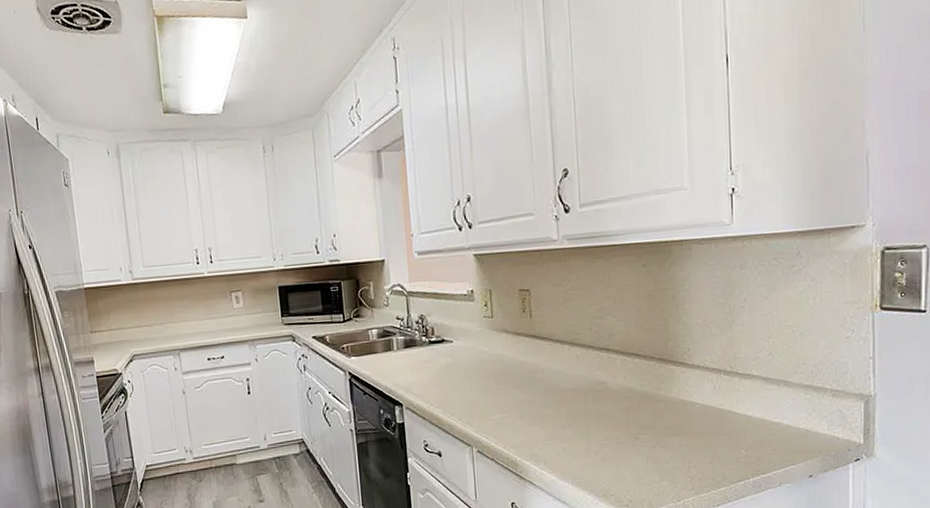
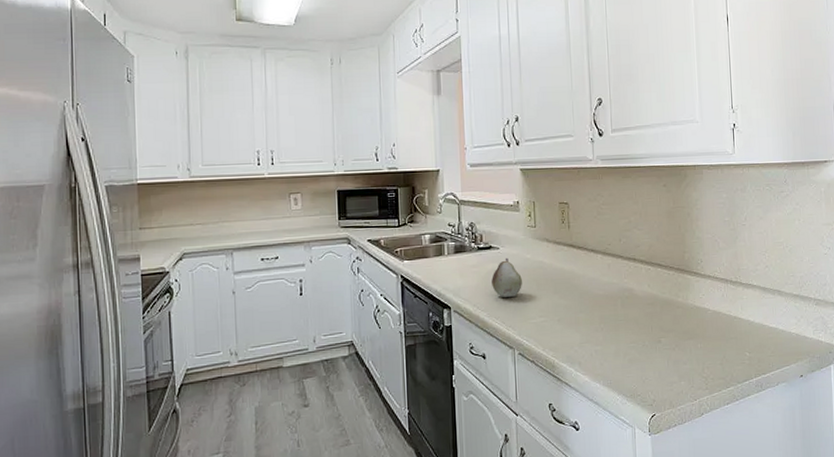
fruit: none [445,351,479,393] -> present [492,257,522,297]

